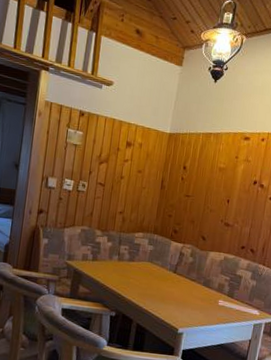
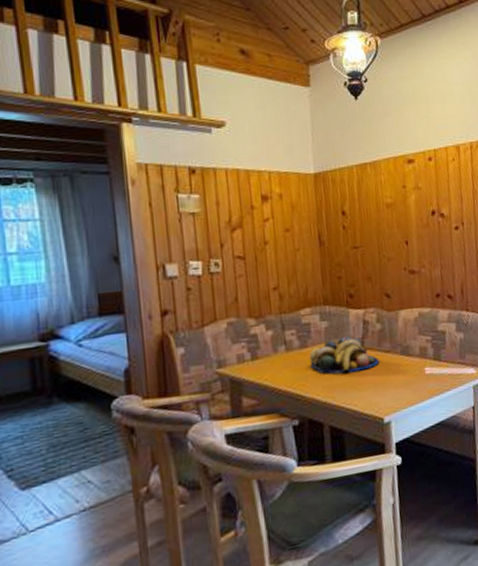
fruit bowl: none [133,260,186,290] -> present [309,336,380,375]

